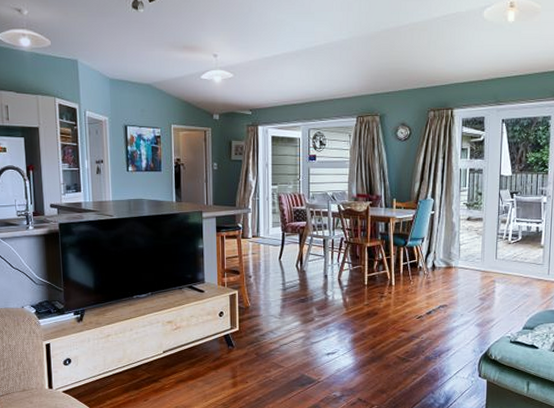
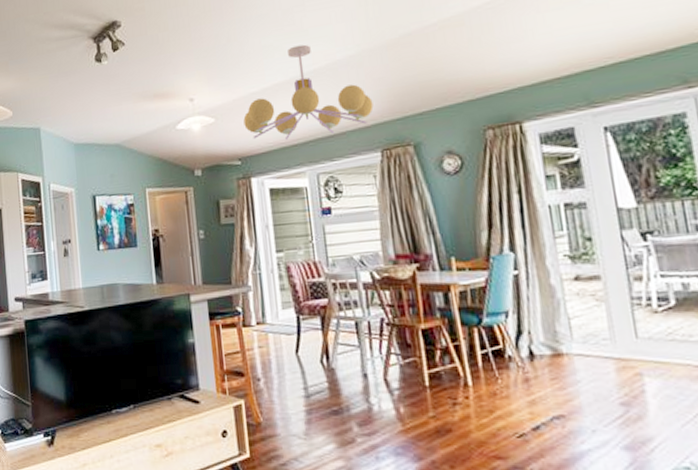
chandelier: none [256,24,355,100] -> present [243,44,374,141]

